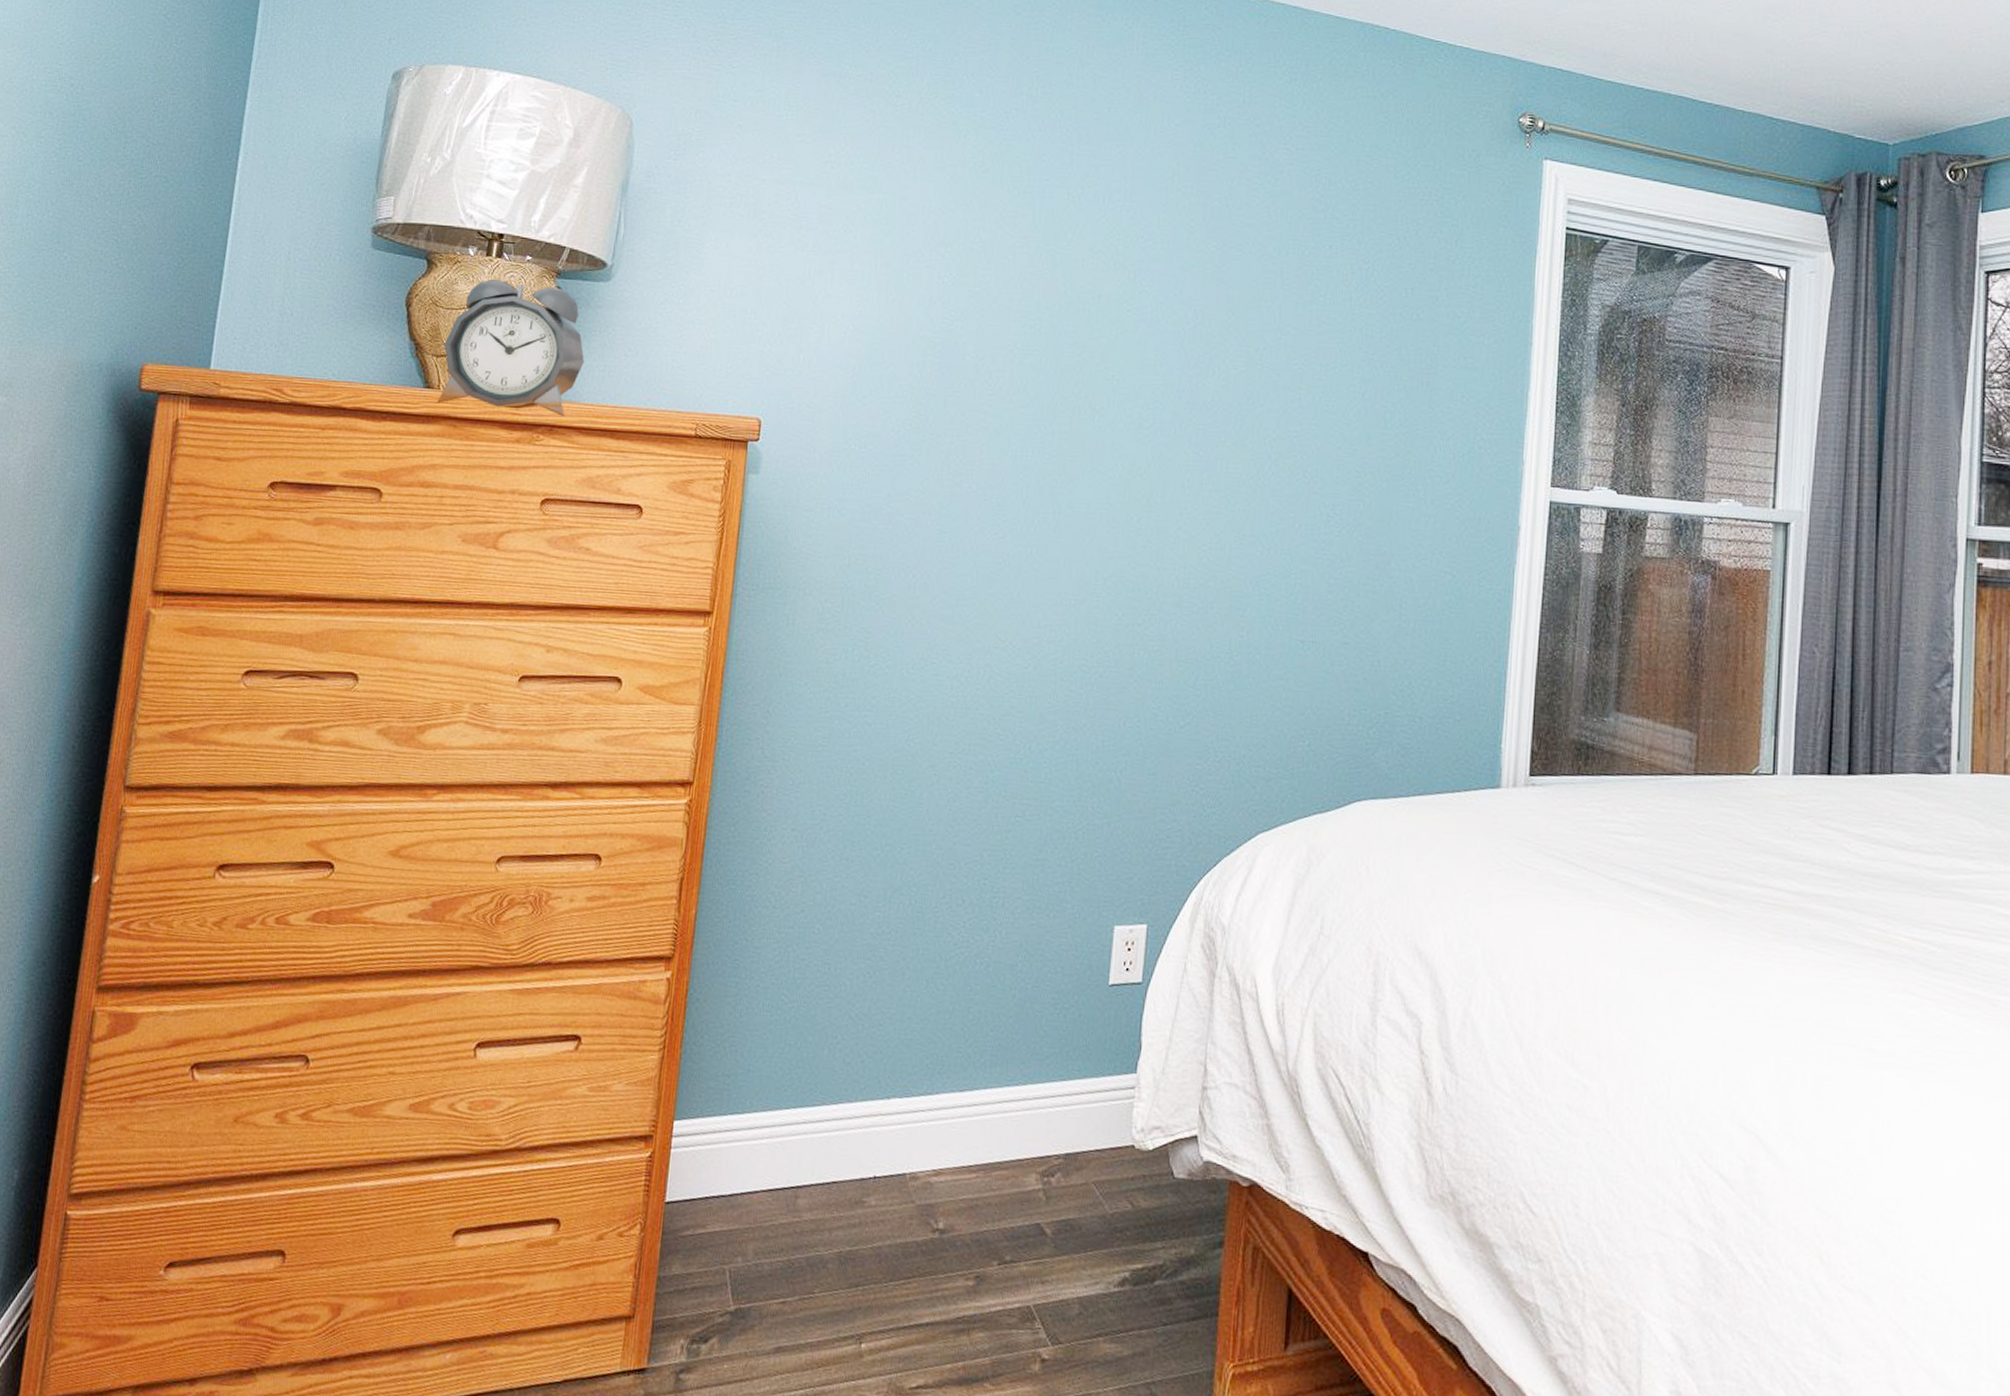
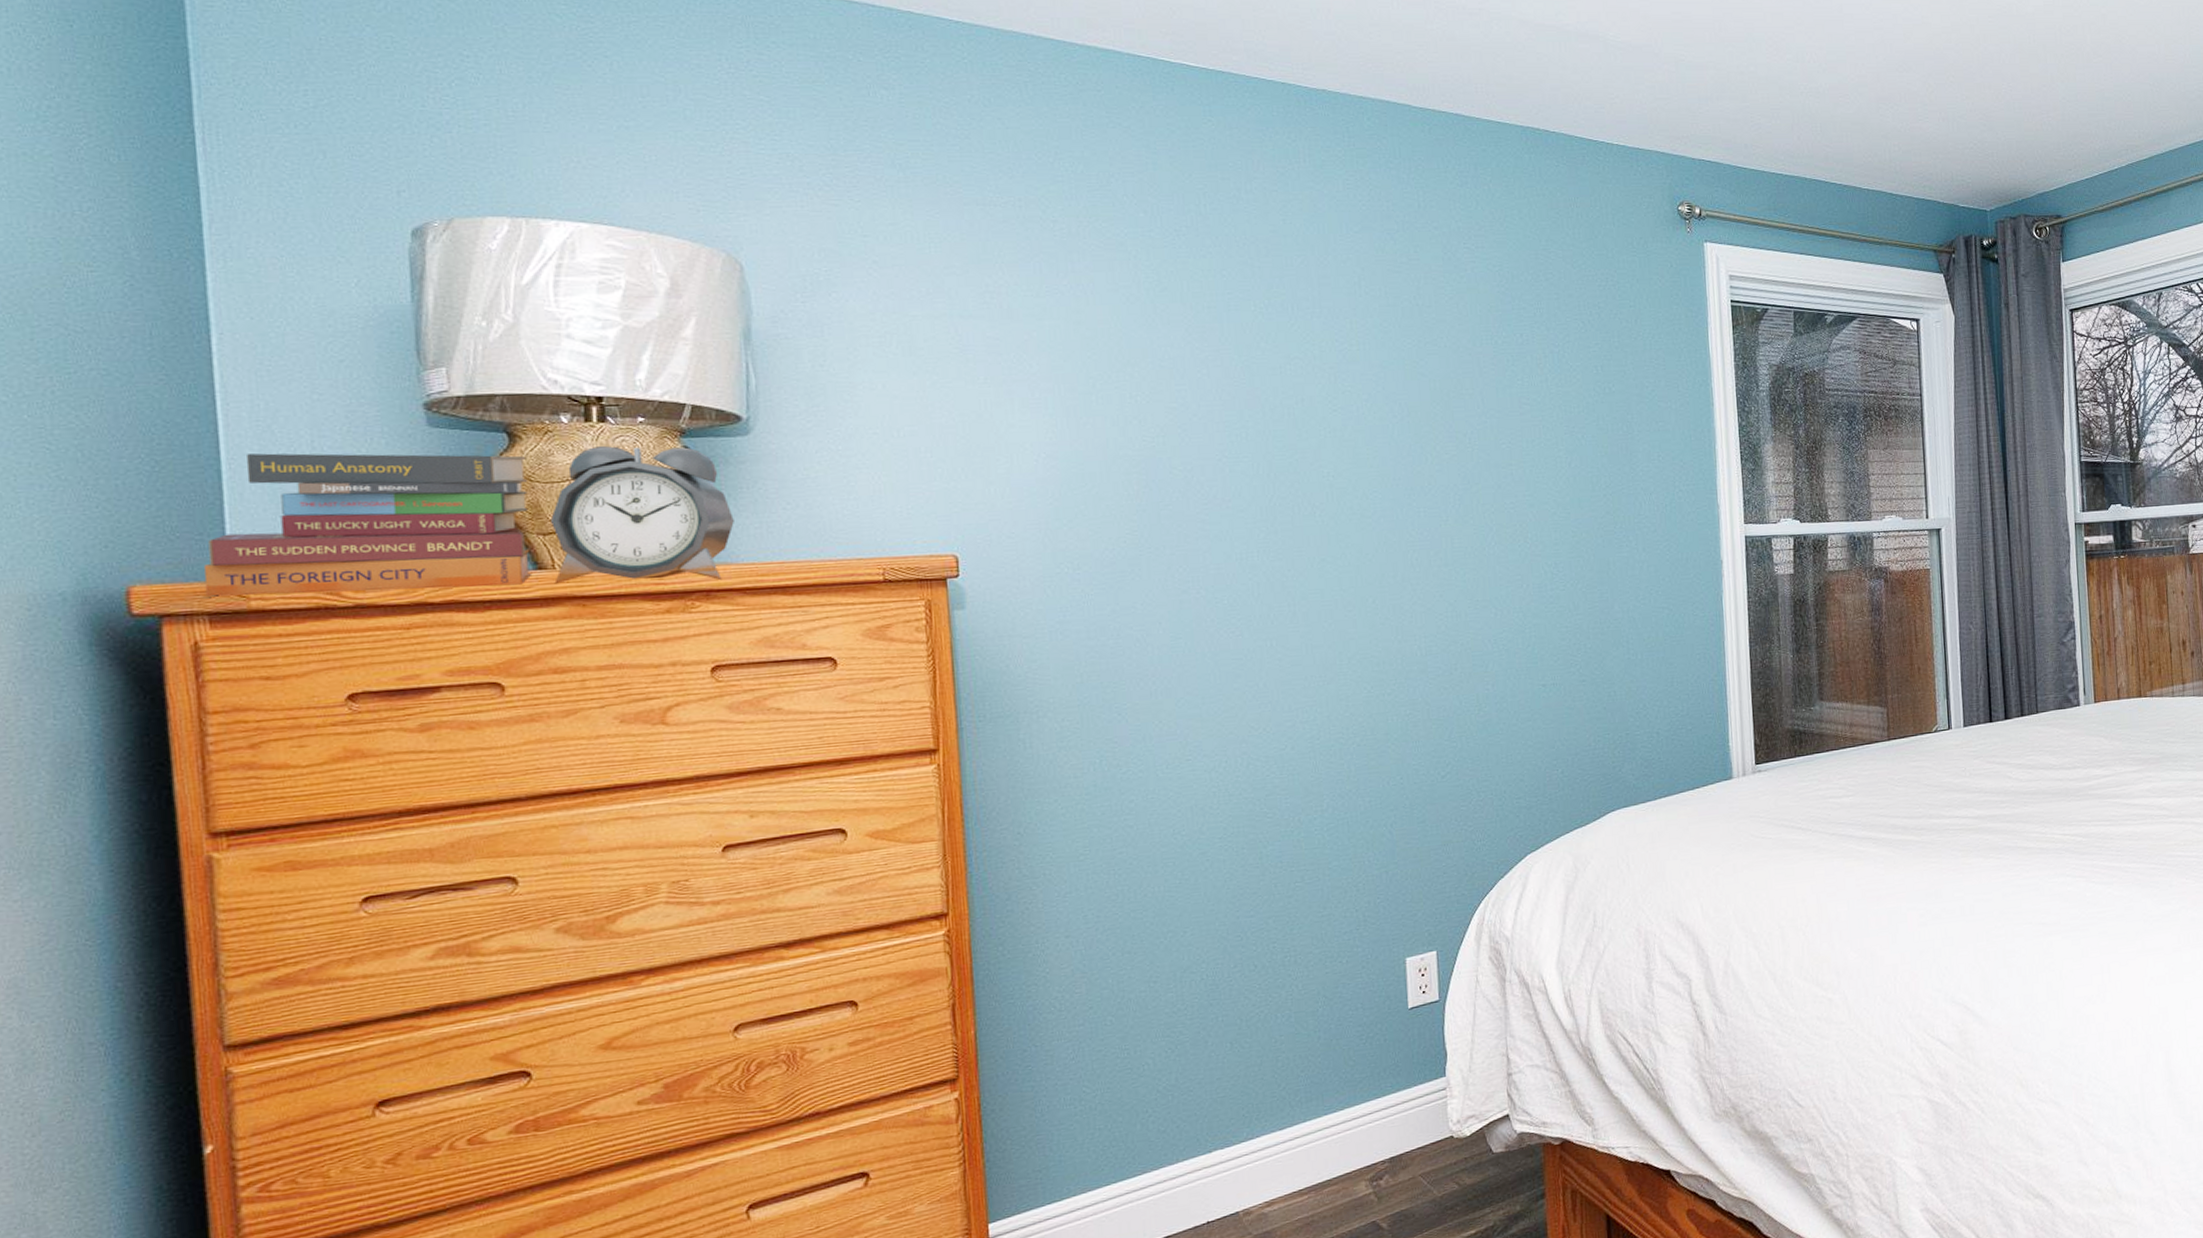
books: none [192,259,437,400] -> present [203,453,533,597]

